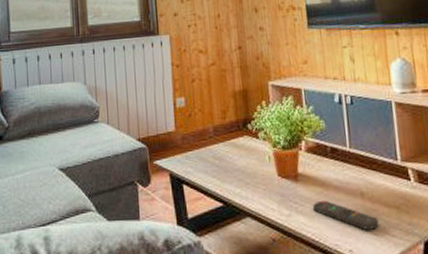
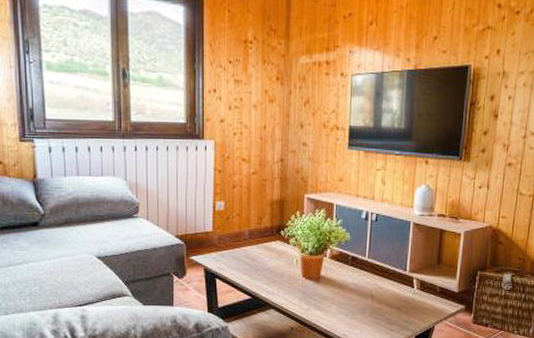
remote control: present [313,200,379,231] -> none [329,299,382,325]

